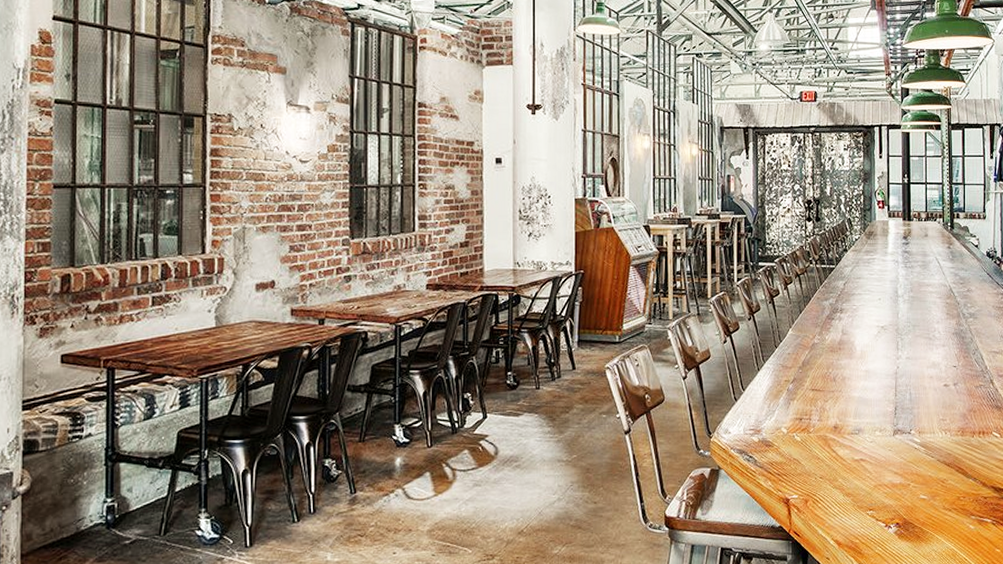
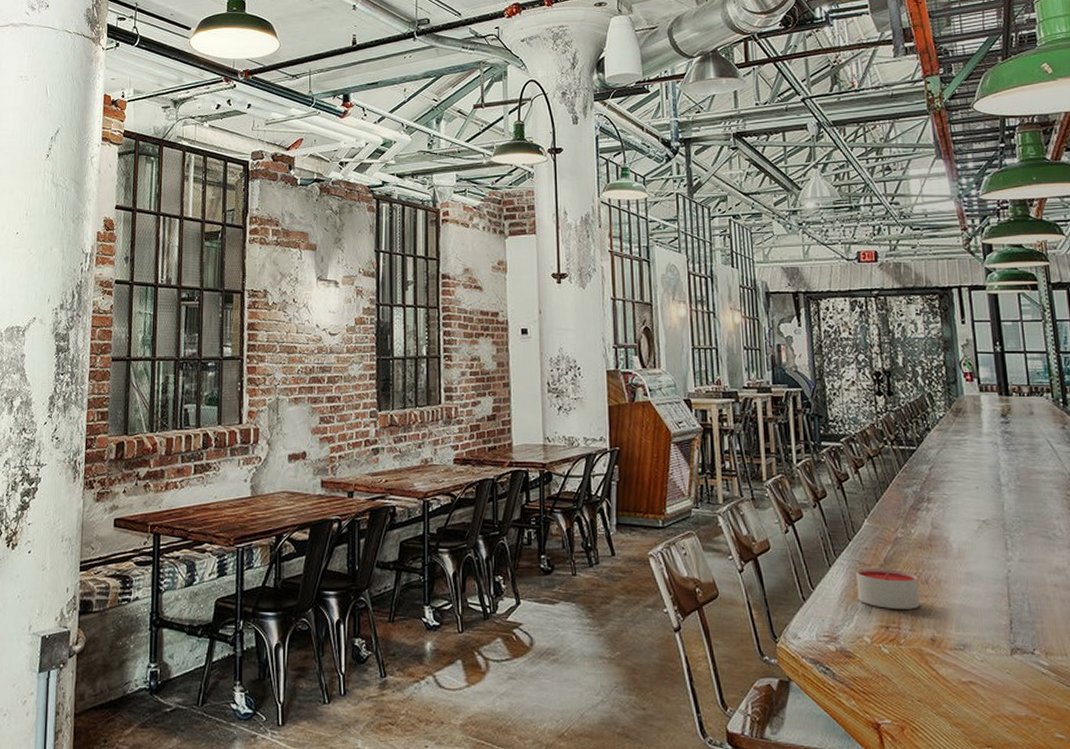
candle: none [779,369,827,404] -> present [856,567,919,609]

